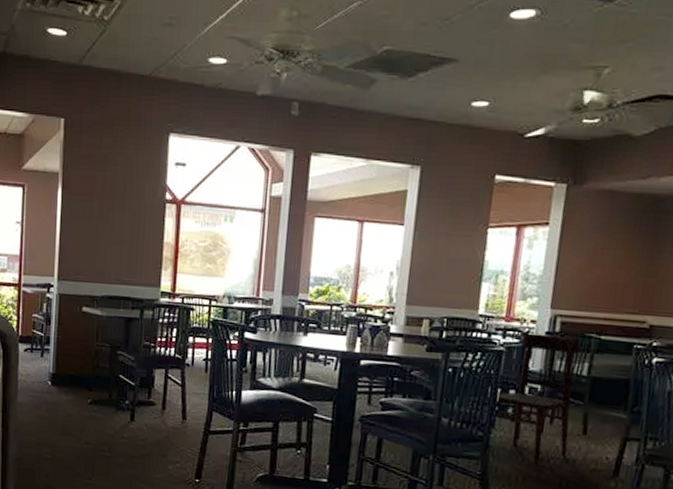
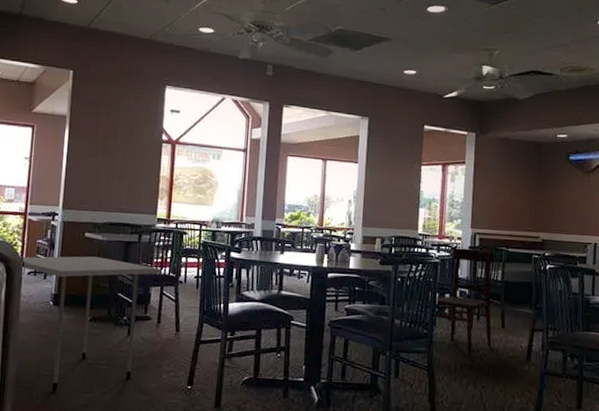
dining table: none [17,332,166,476] -> present [21,256,162,392]

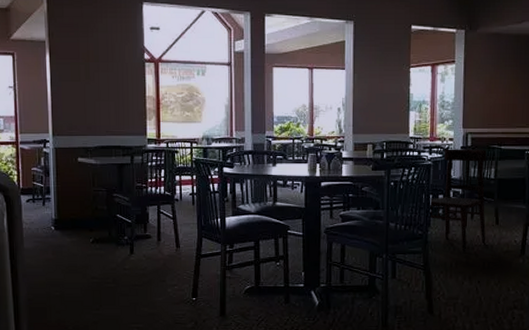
dining table: present [21,256,162,392] -> none [18,181,157,311]

